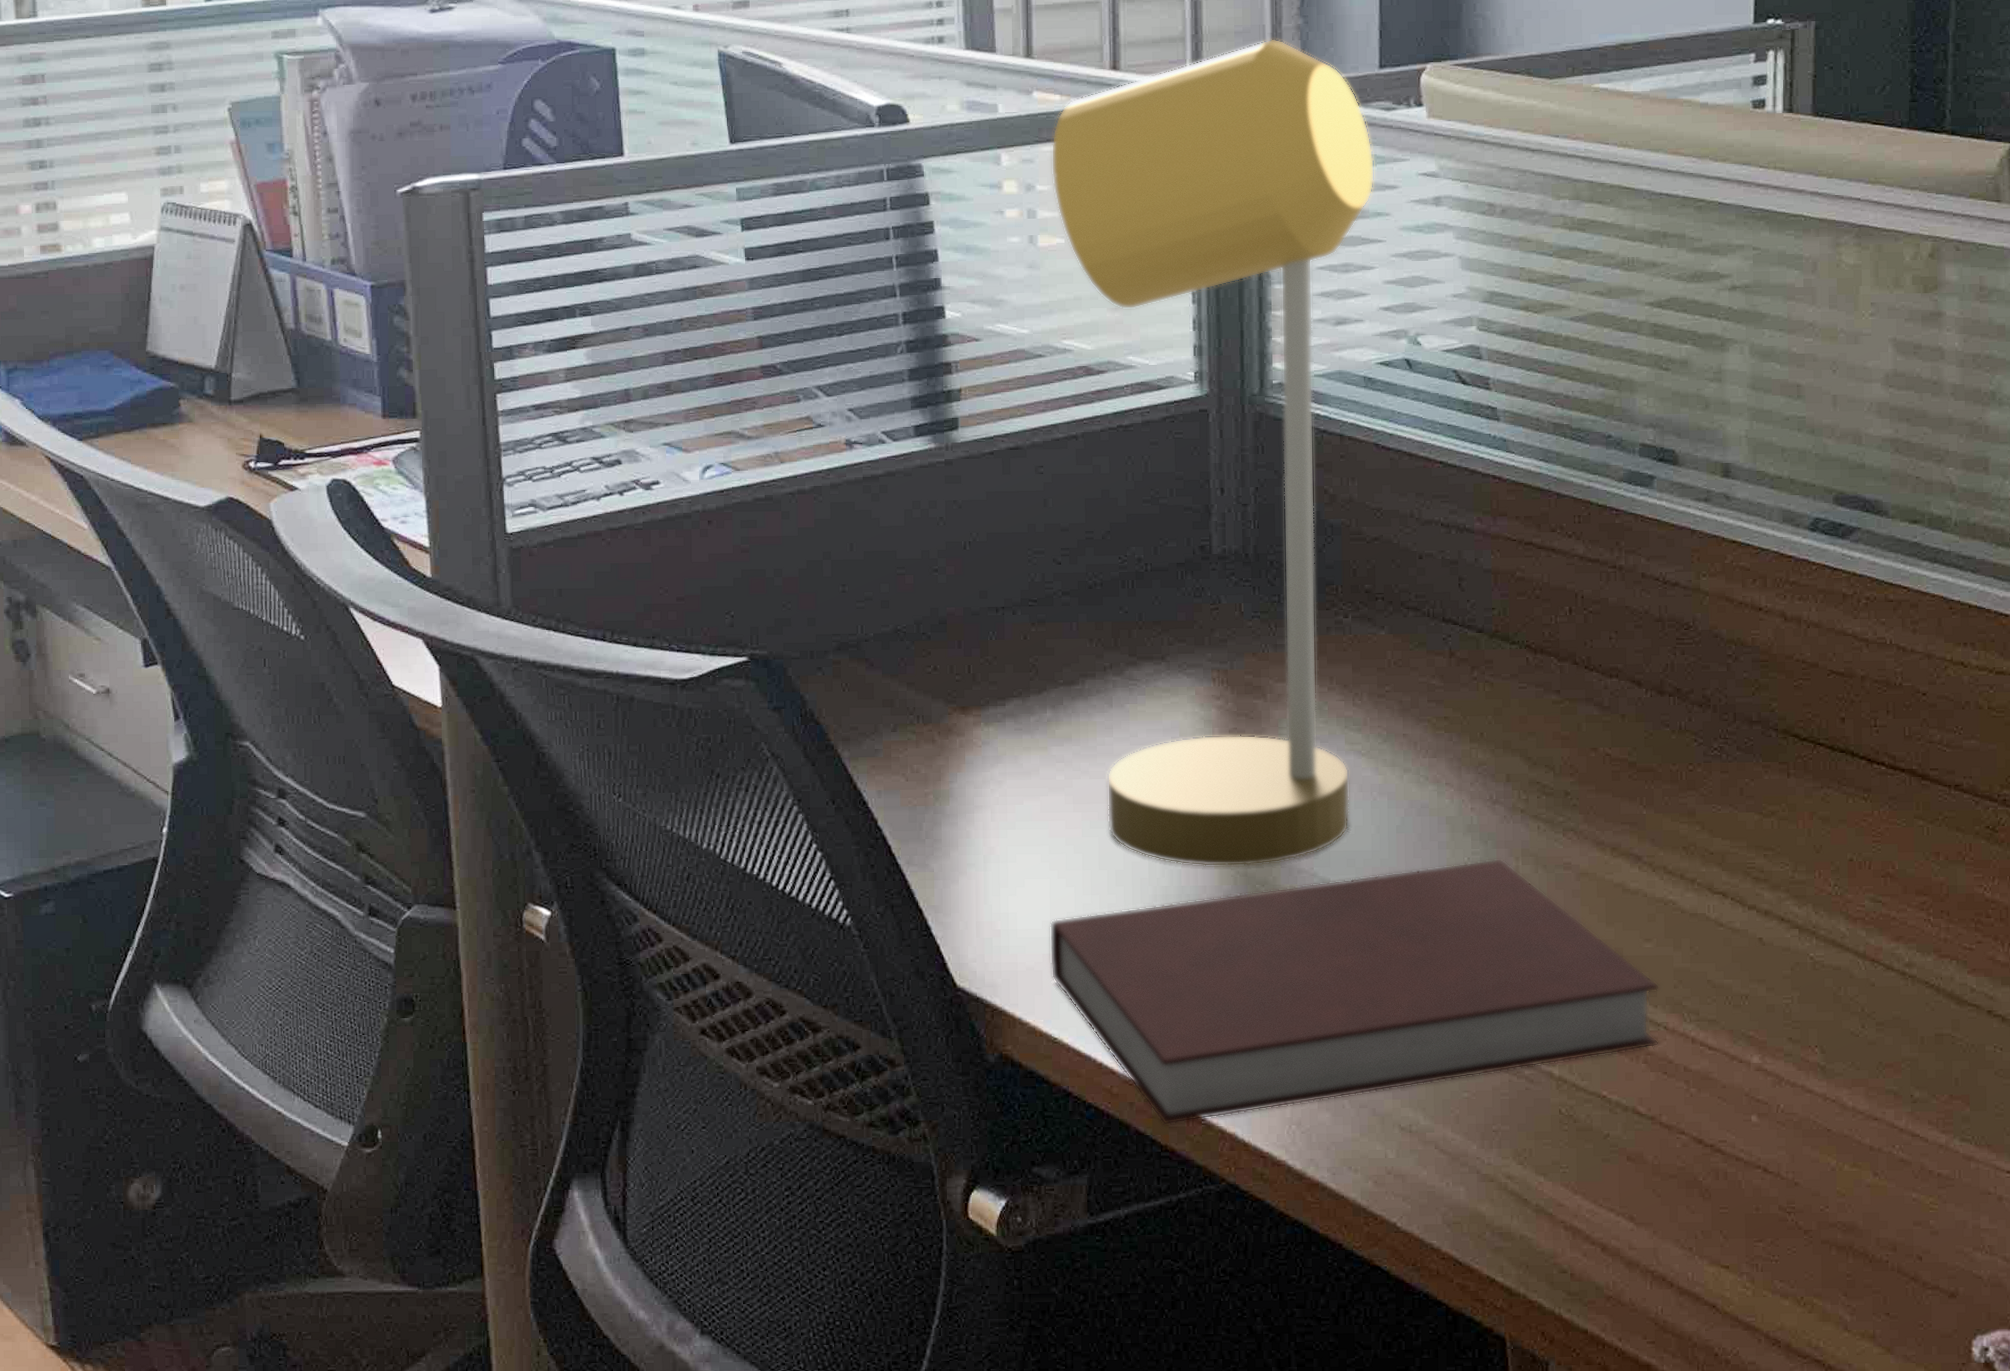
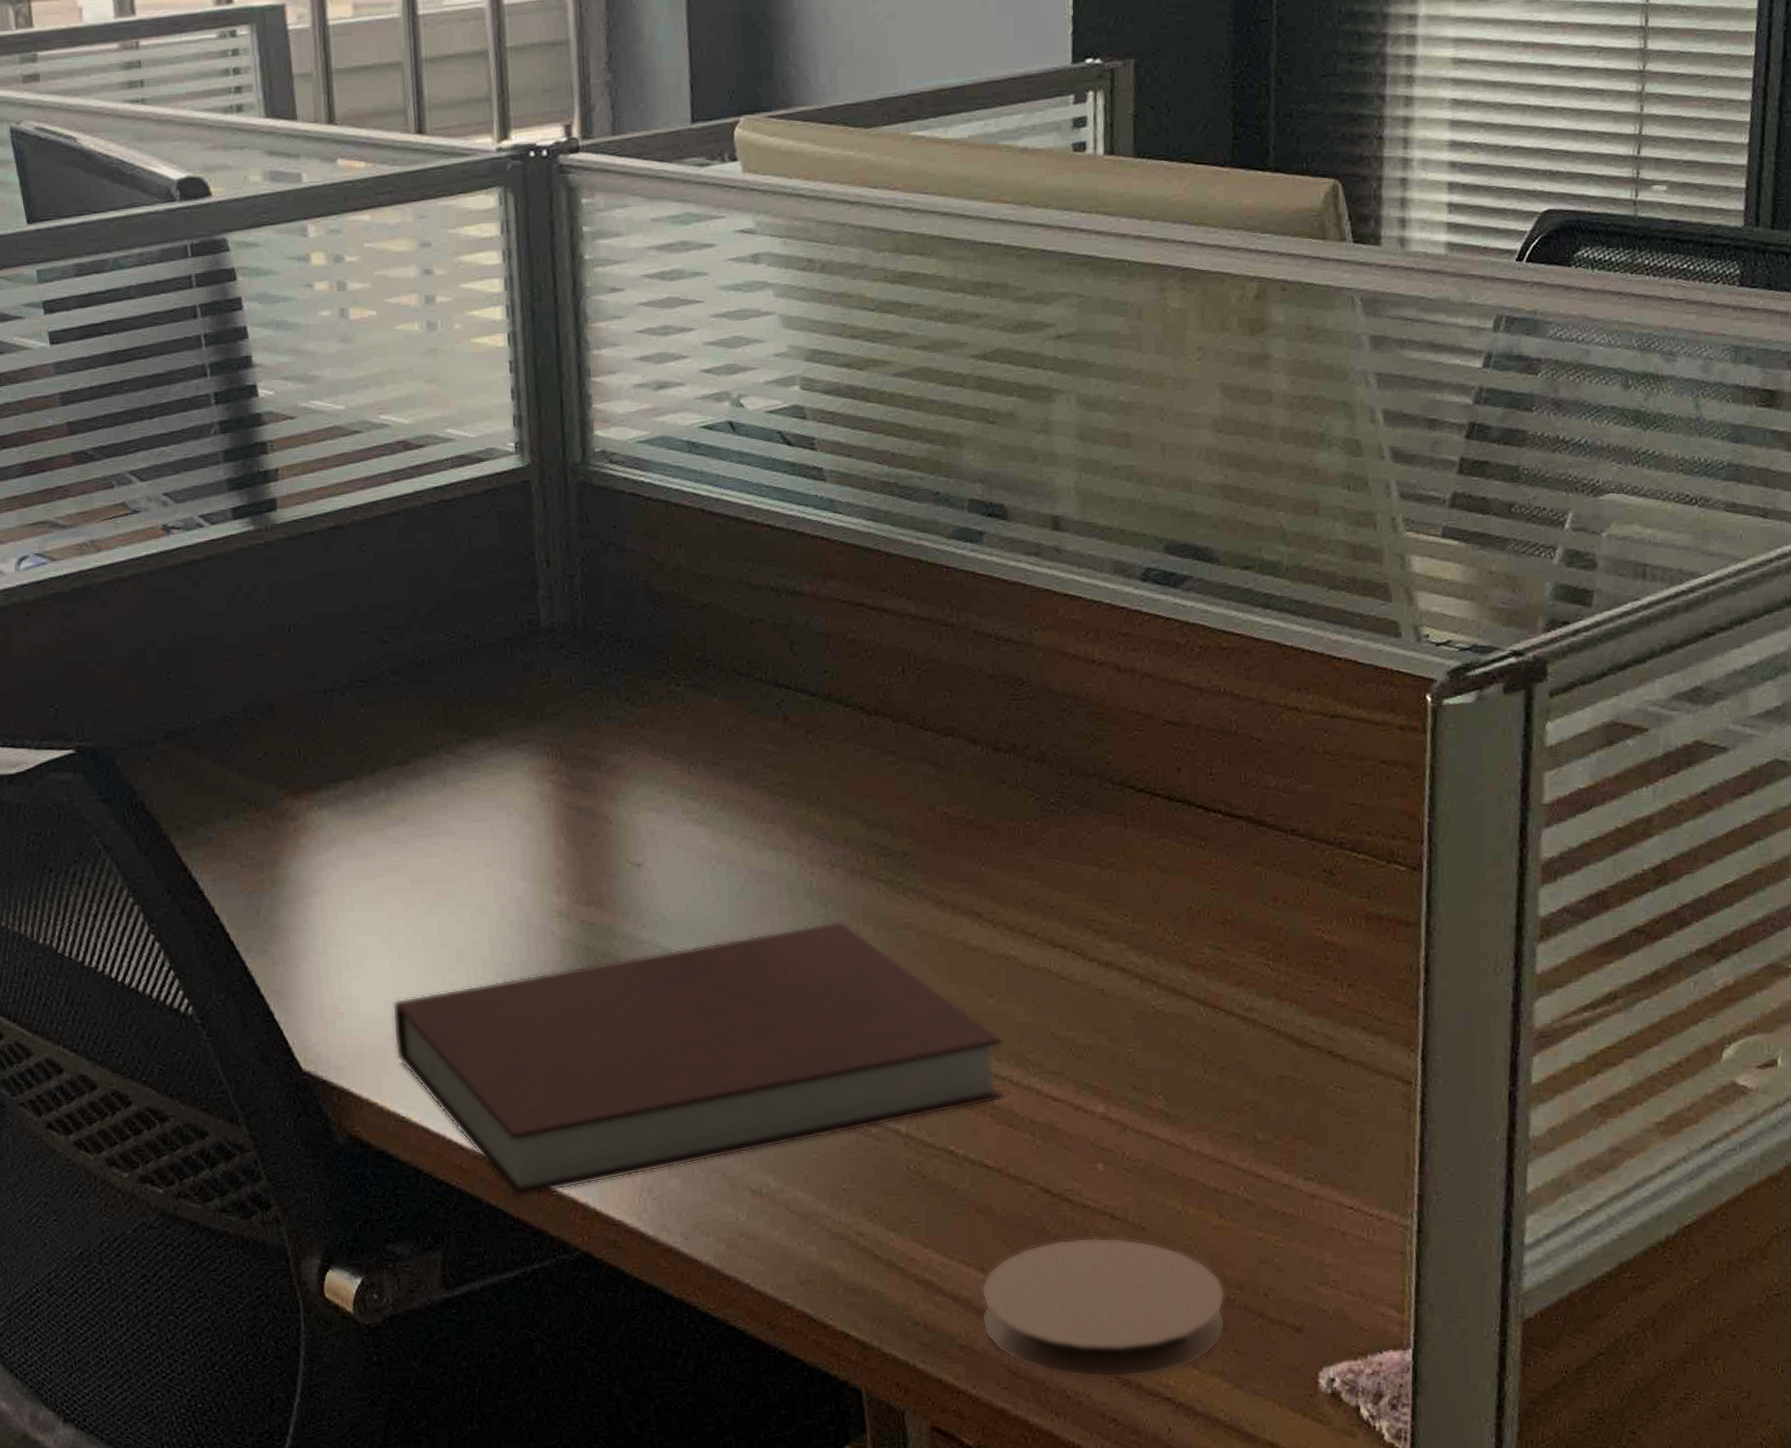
desk lamp: present [1051,39,1375,867] -> none [358,96,691,941]
coaster: none [1630,1190,1879,1339] -> present [981,1237,1226,1380]

